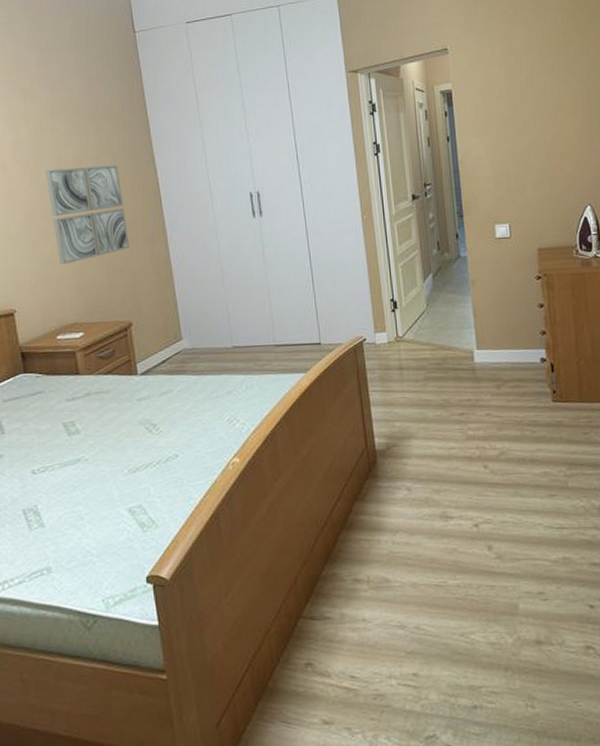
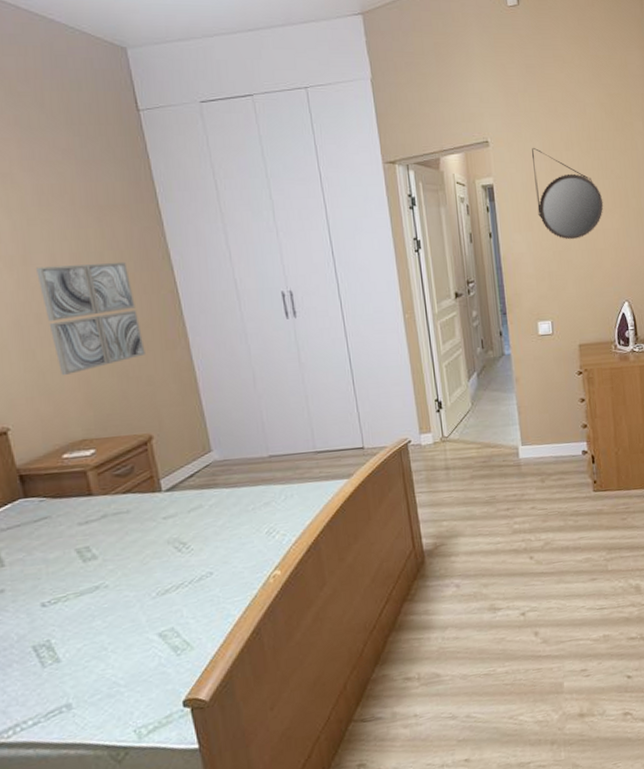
home mirror: none [491,53,565,143] -> present [532,147,604,240]

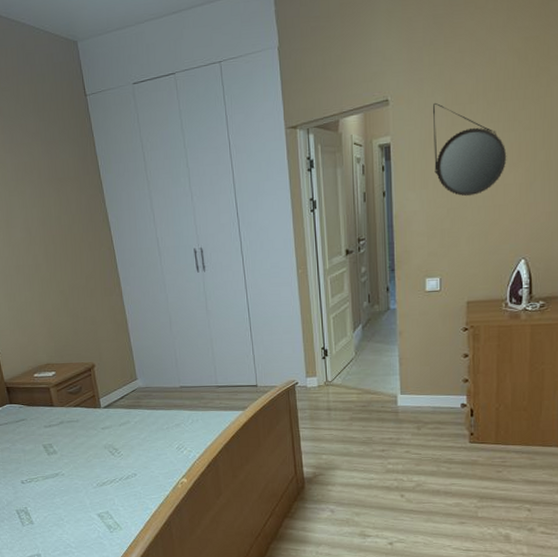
wall art: present [36,261,145,376] -> none [15,224,90,315]

